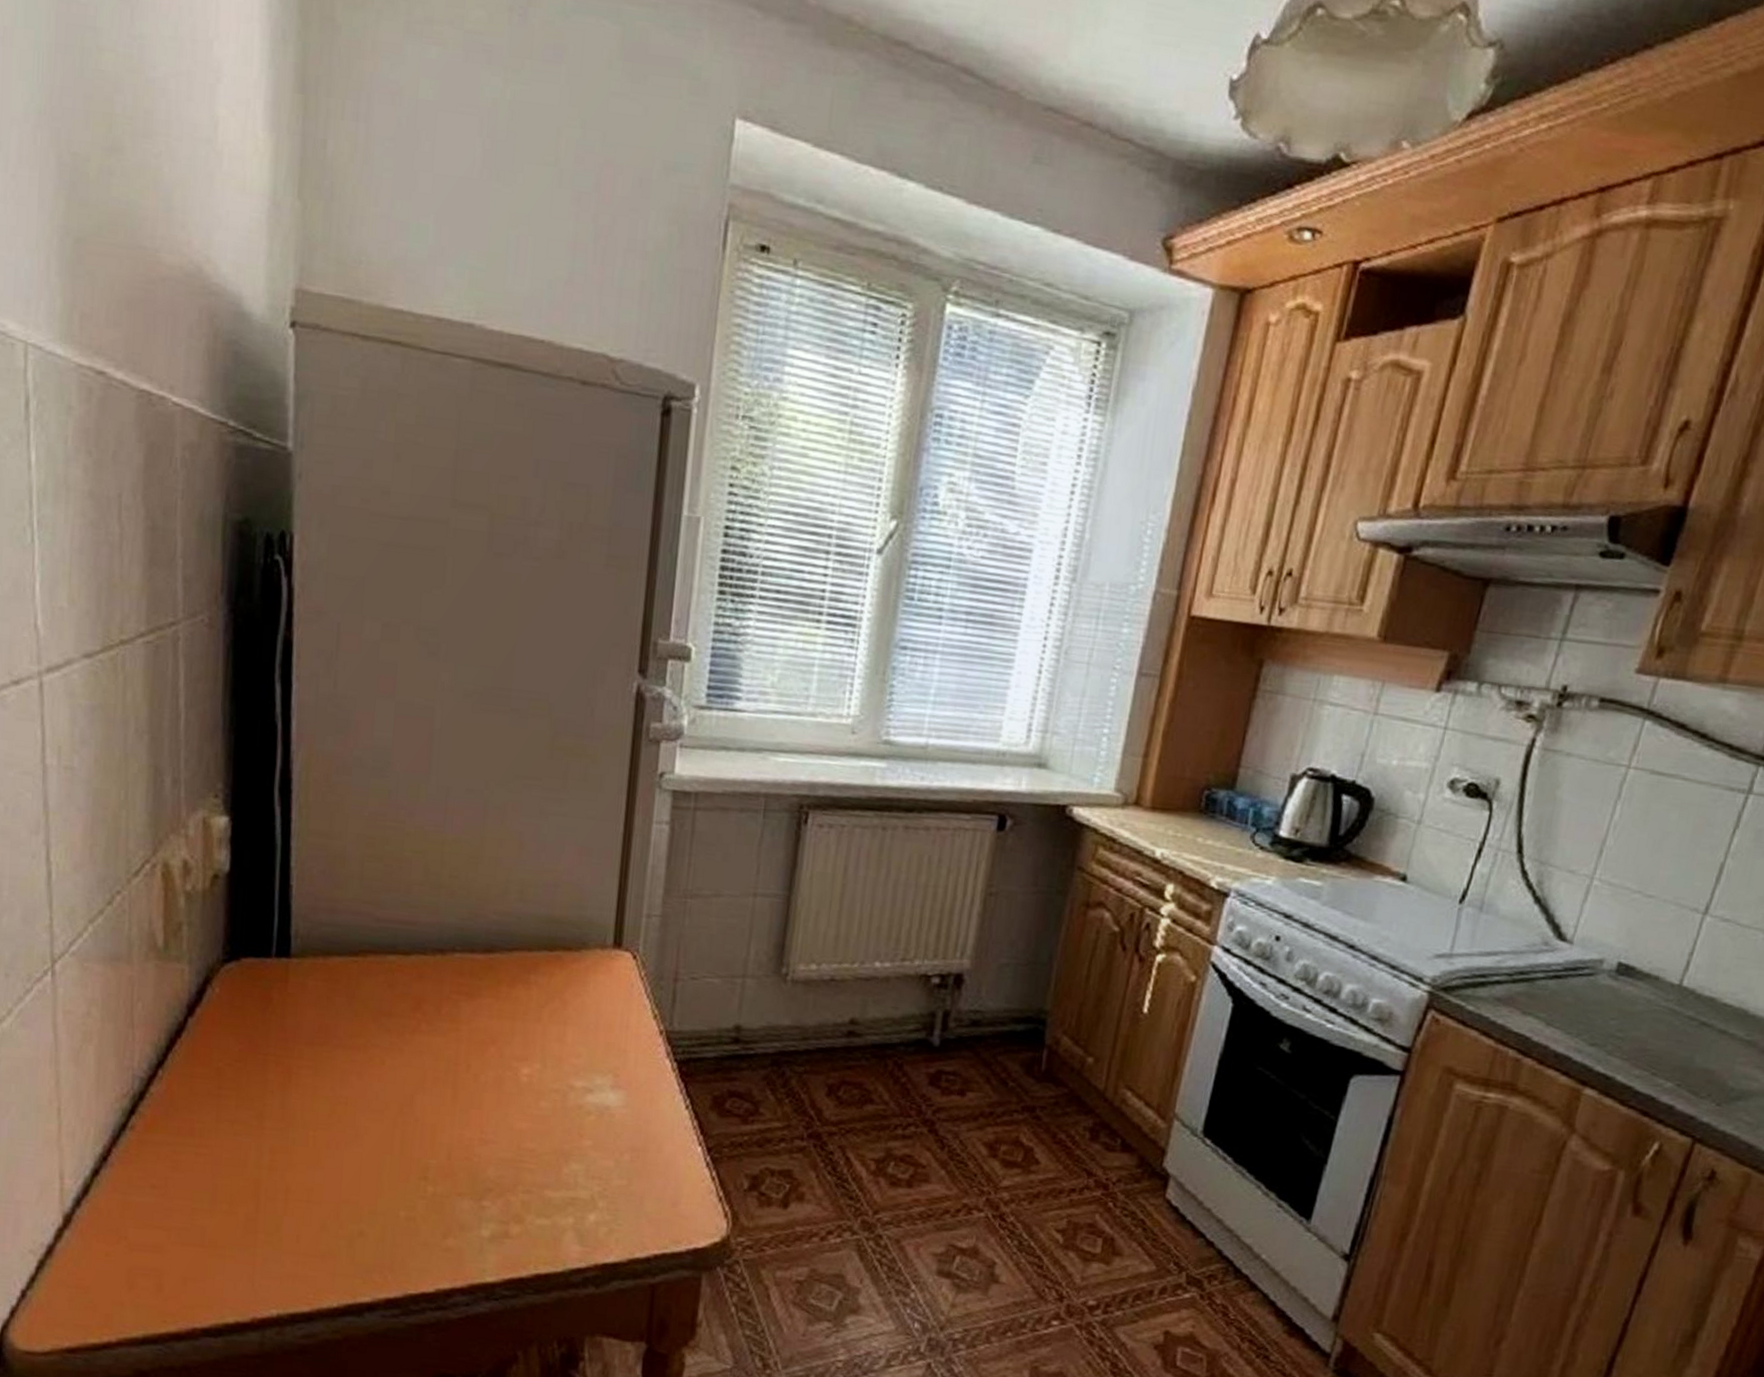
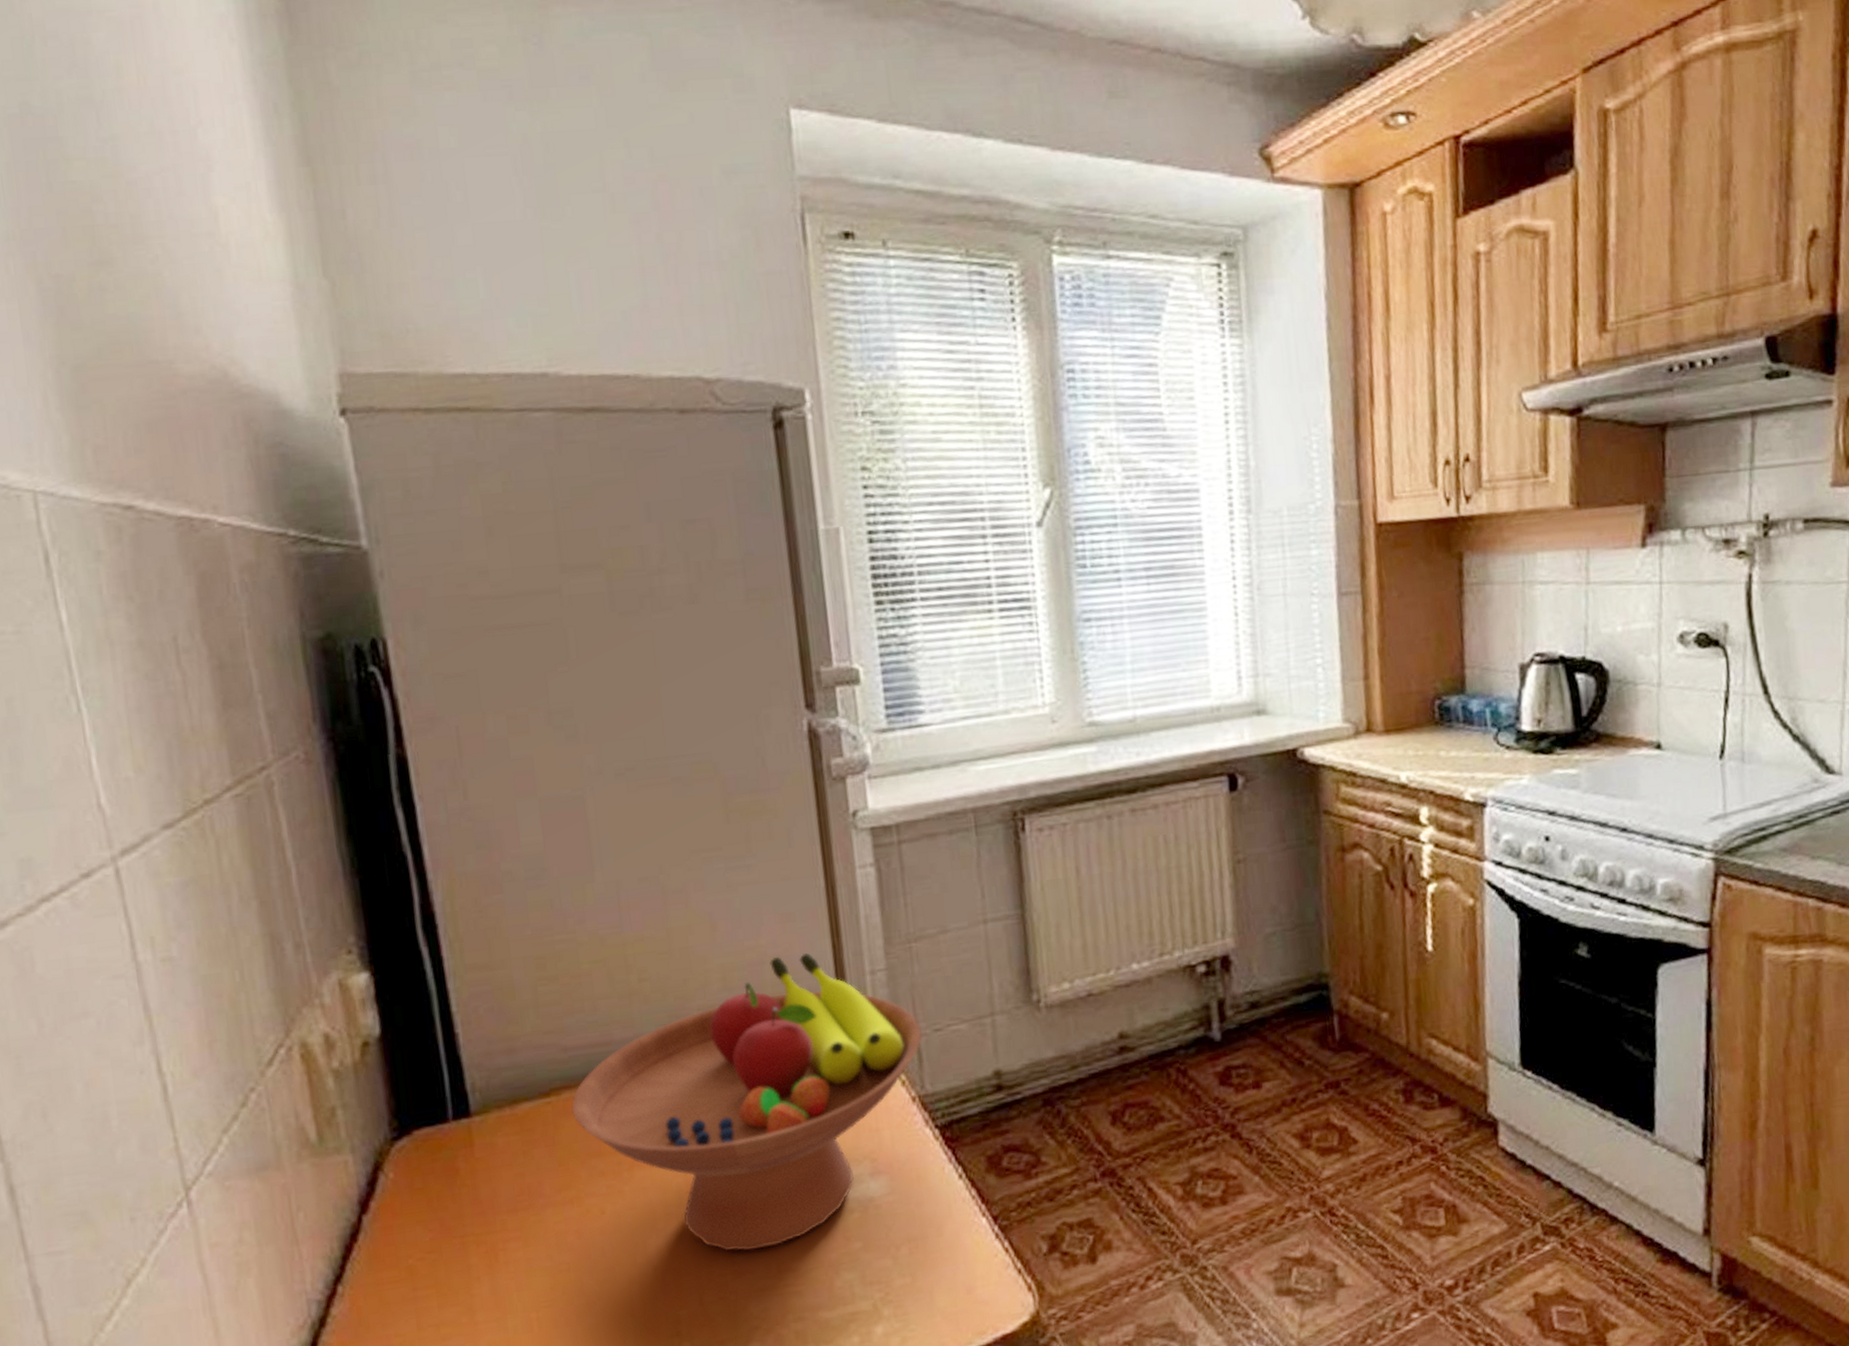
fruit bowl: none [373,883,680,1127] -> present [571,952,922,1252]

